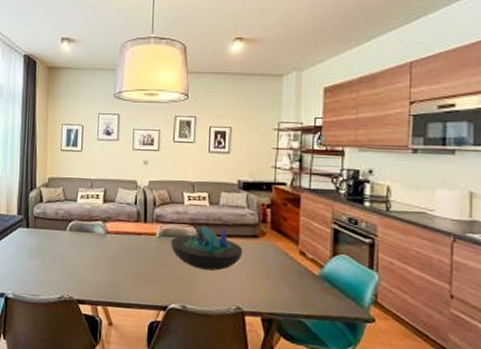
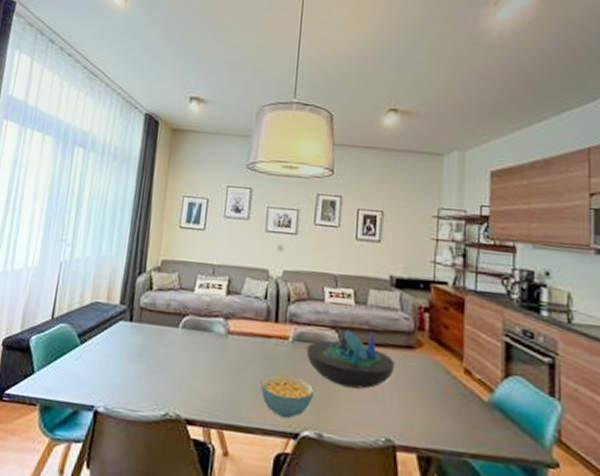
cereal bowl: none [135,262,178,296] -> present [260,374,314,419]

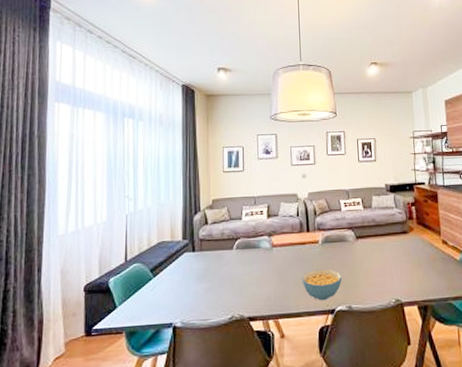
decorative bowl: present [306,330,395,389] -> none [332,226,396,269]

